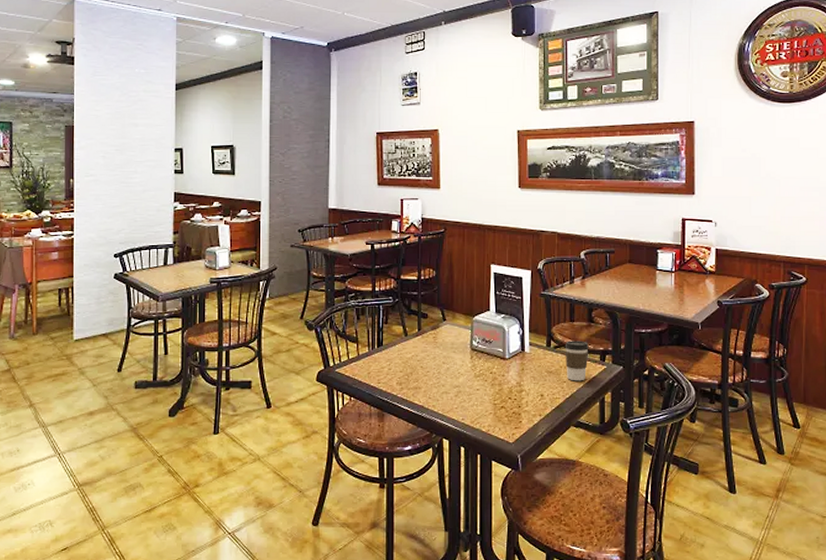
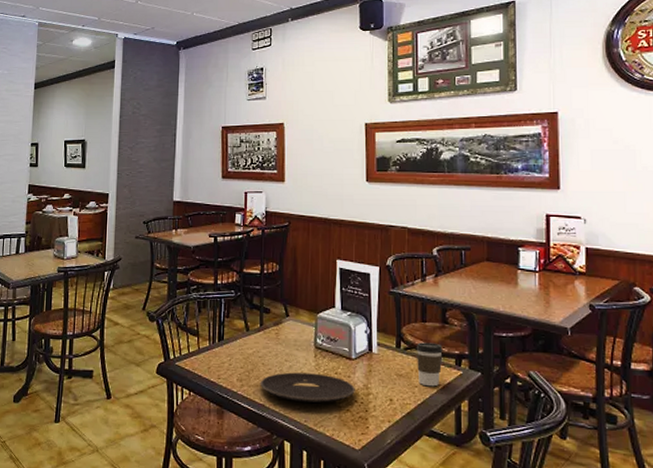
plate: none [419,374,509,401] -> present [260,372,355,403]

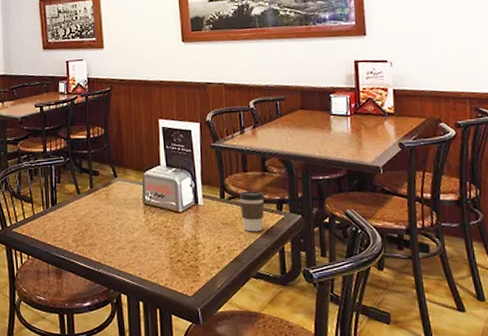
plate: present [260,372,355,403] -> none [94,228,185,256]

